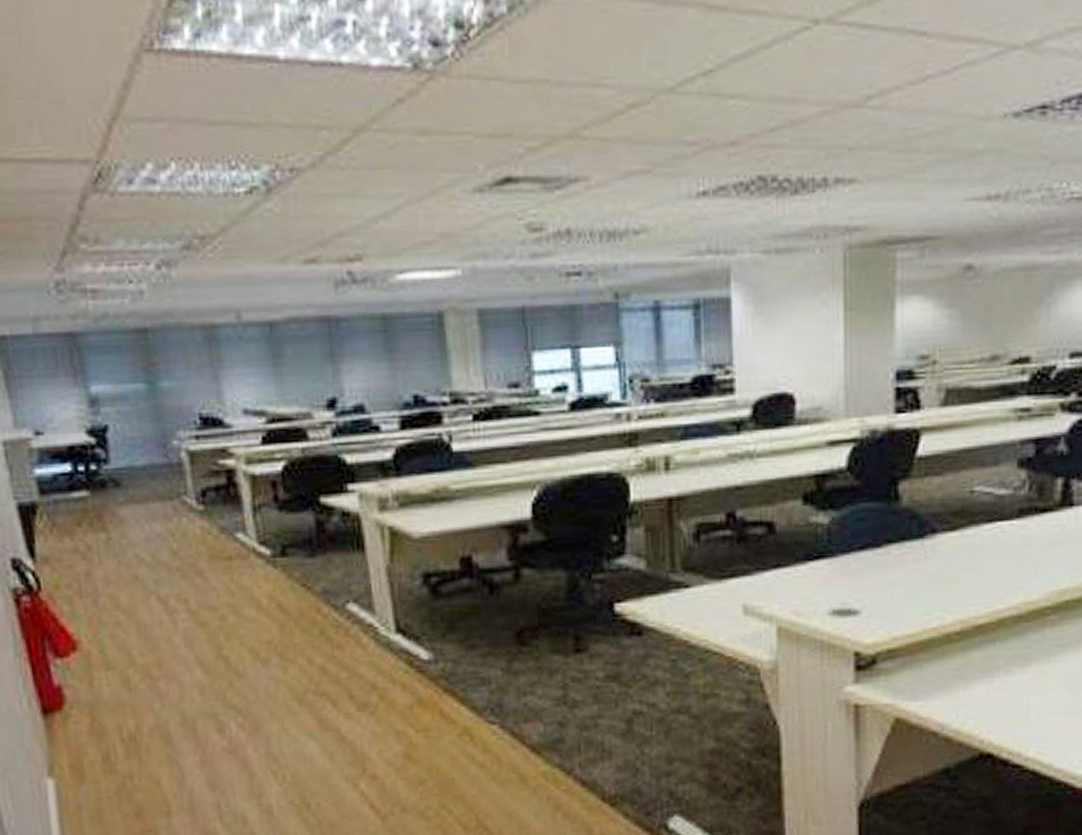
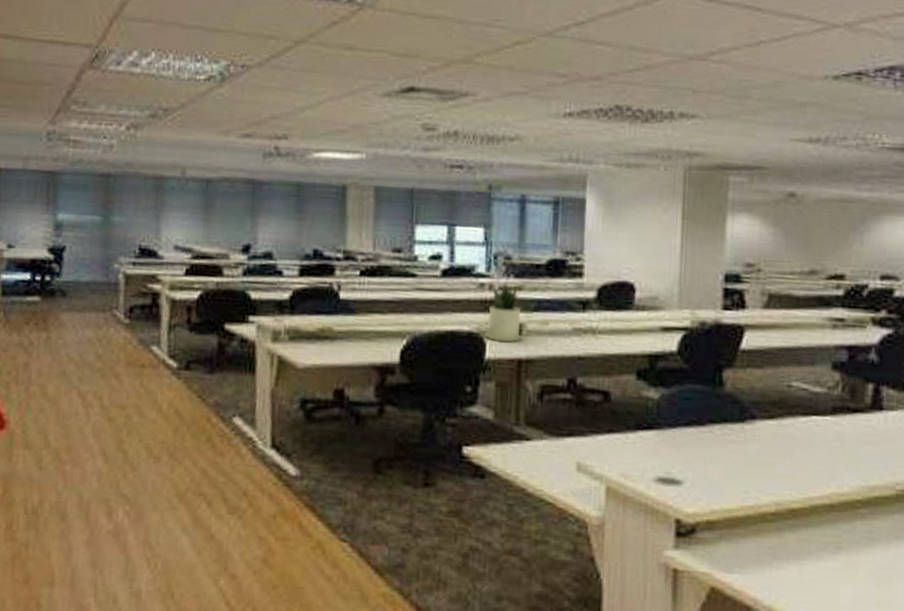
planter: none [627,411,671,480] -> present [485,284,522,343]

